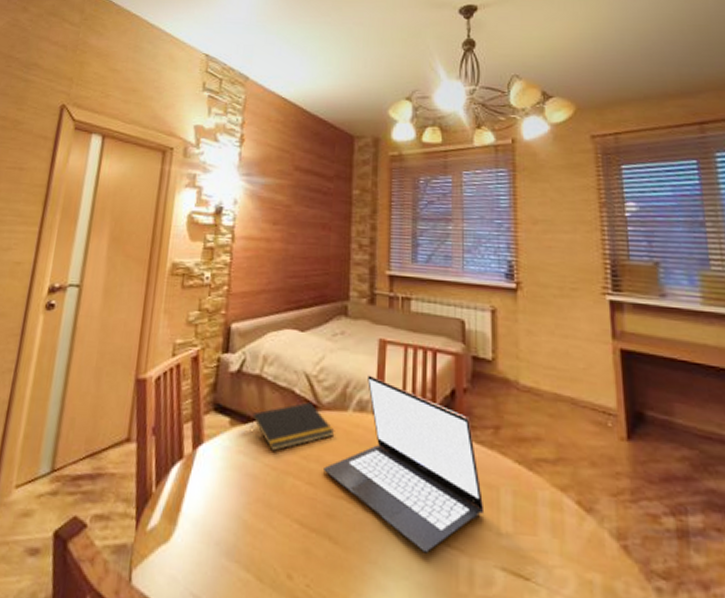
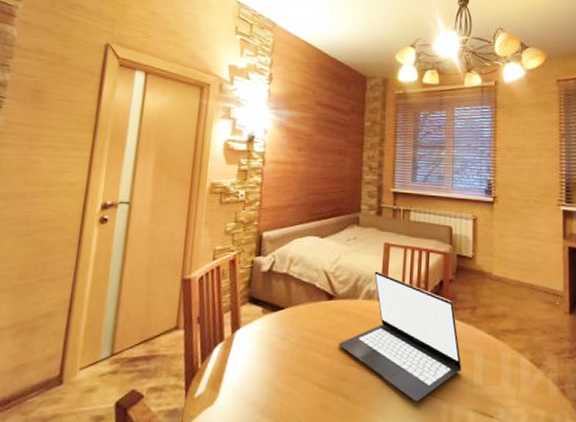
notepad: present [250,402,335,451] -> none [279,293,348,332]

